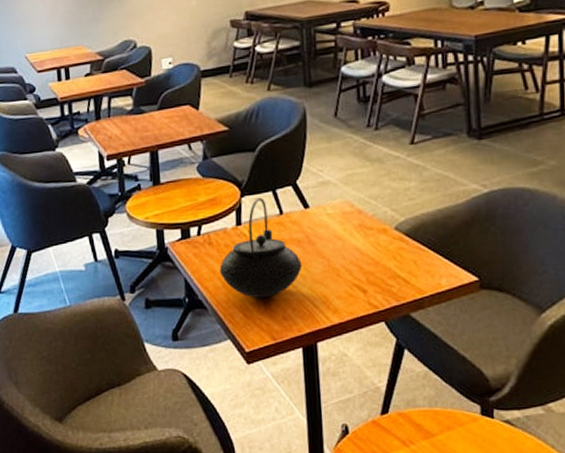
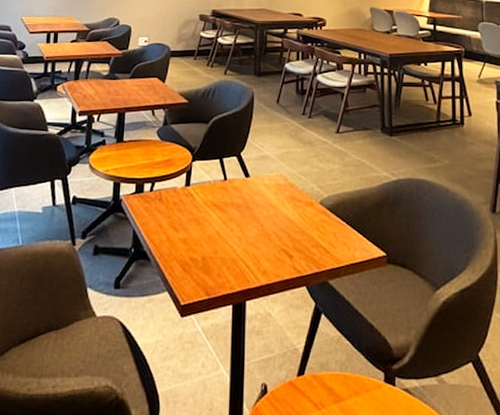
teapot: present [219,197,302,299] -> none [166,163,239,255]

